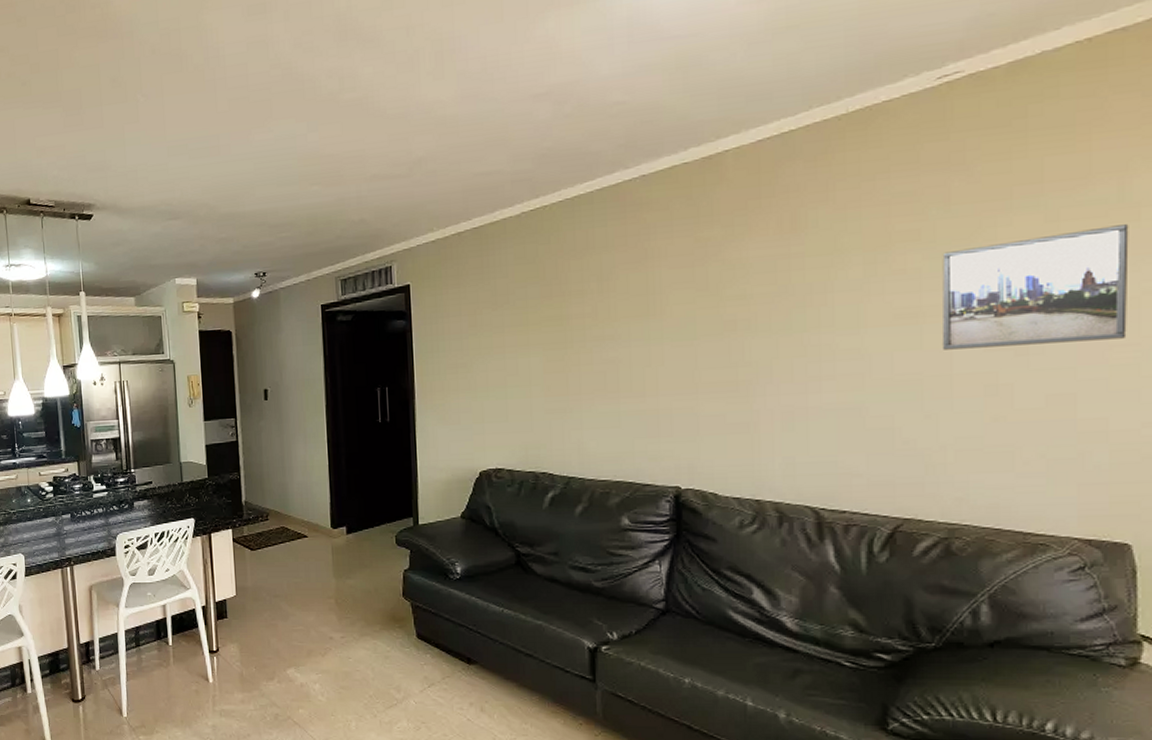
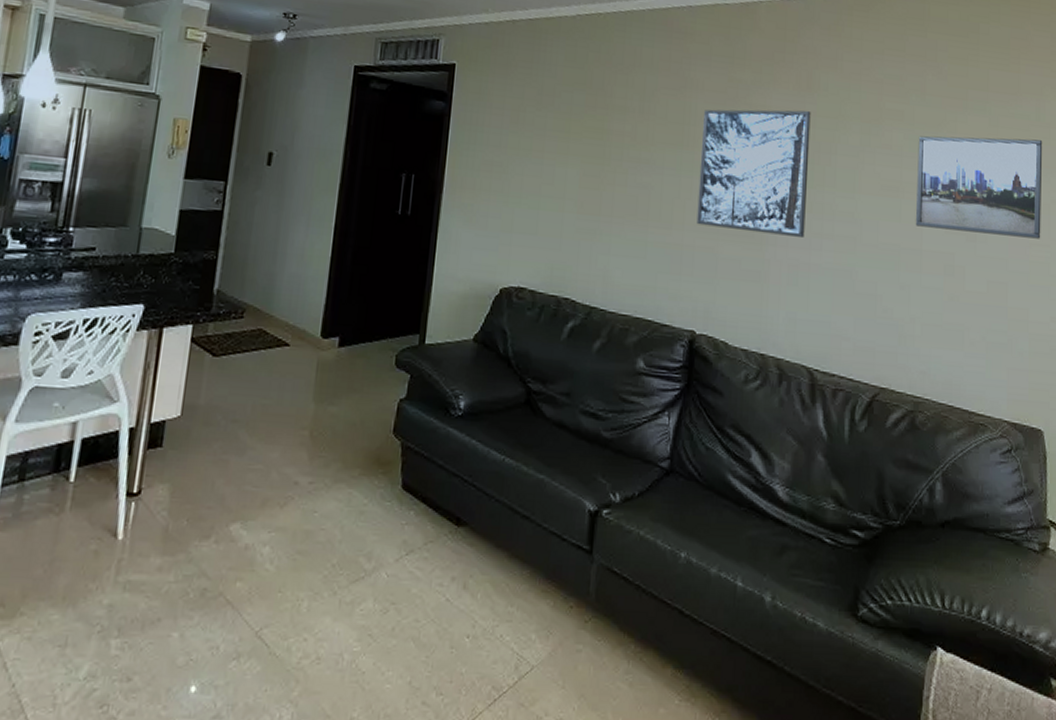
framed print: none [669,252,799,388] -> present [696,109,811,237]

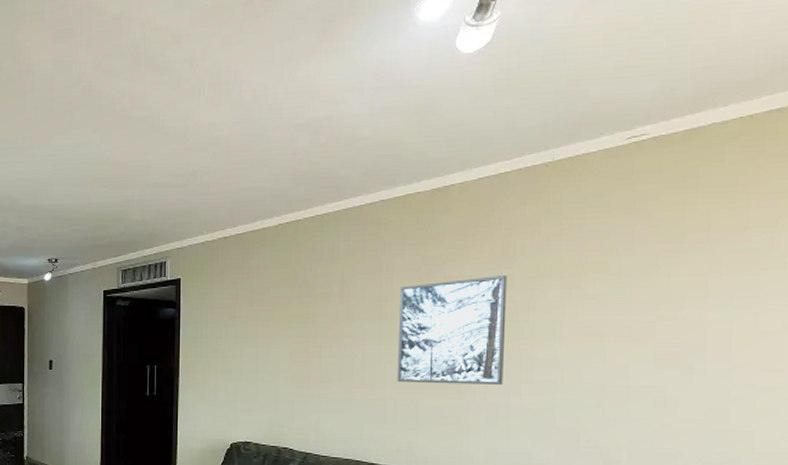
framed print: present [915,136,1043,239] -> none [621,271,777,366]

